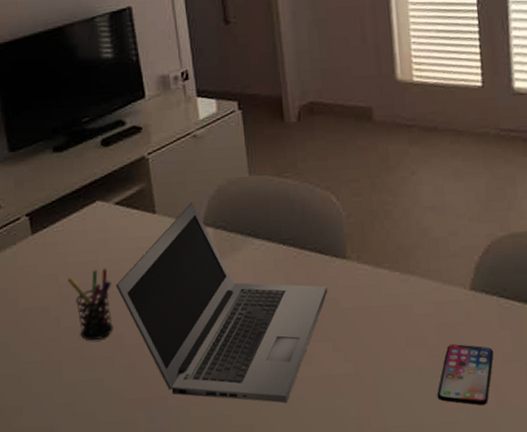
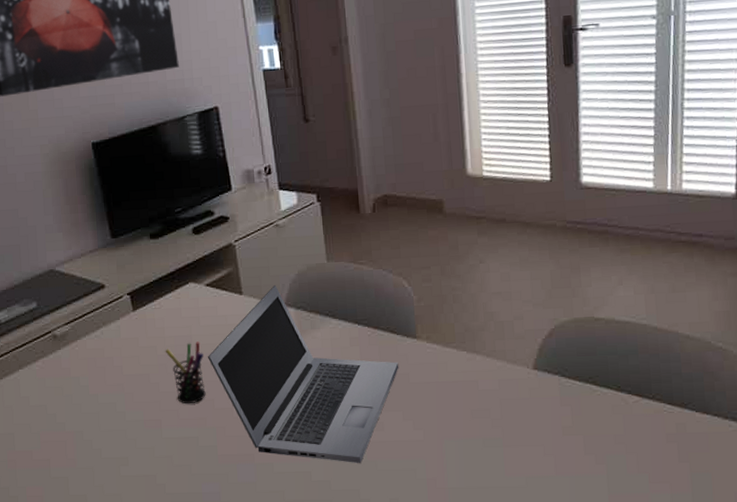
smartphone: present [437,344,494,405] -> none [499,417,554,472]

